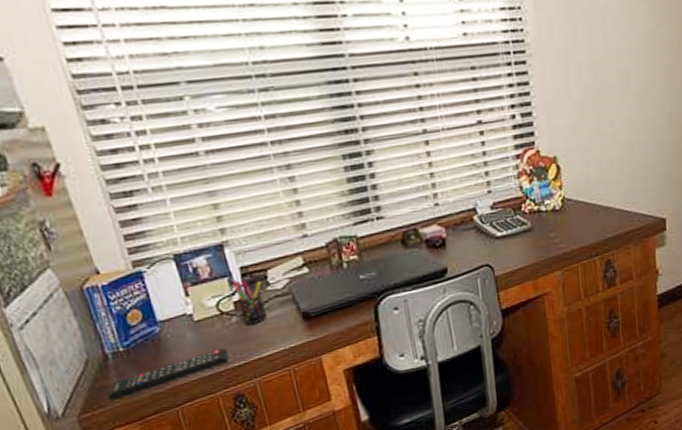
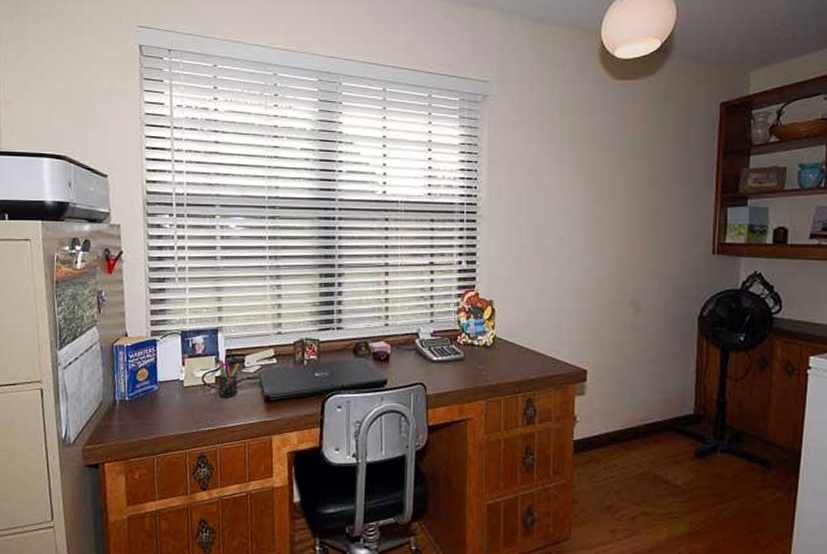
remote control: present [108,348,229,401] -> none [108,413,202,439]

